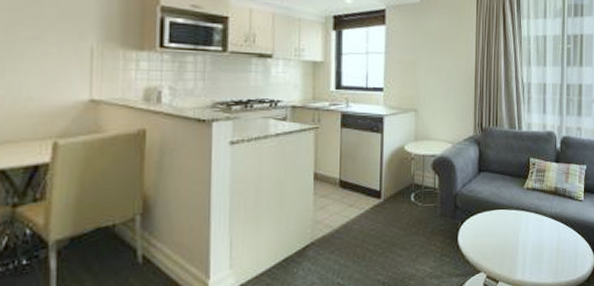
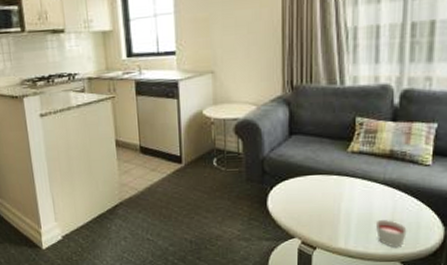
candle: none [545,250,568,276] -> present [375,220,407,248]

